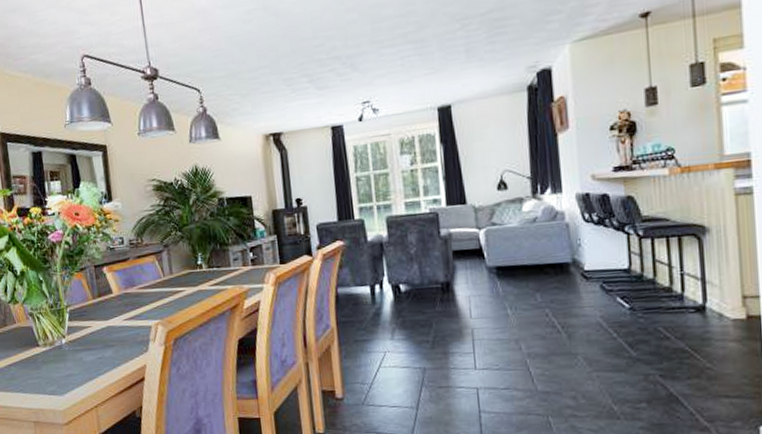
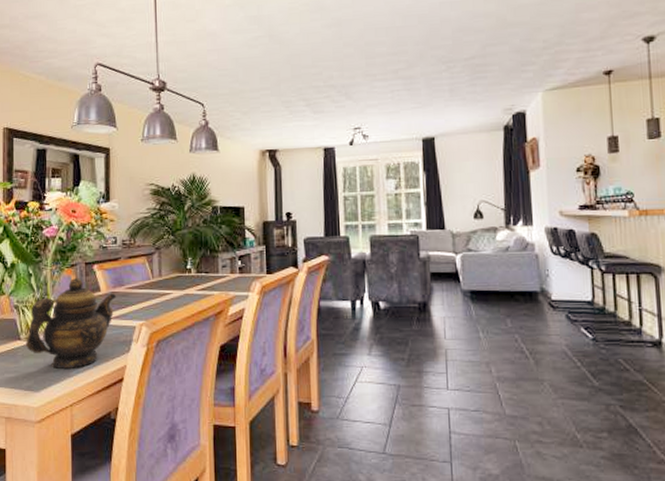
teapot: none [44,280,130,373] -> present [26,277,117,370]

